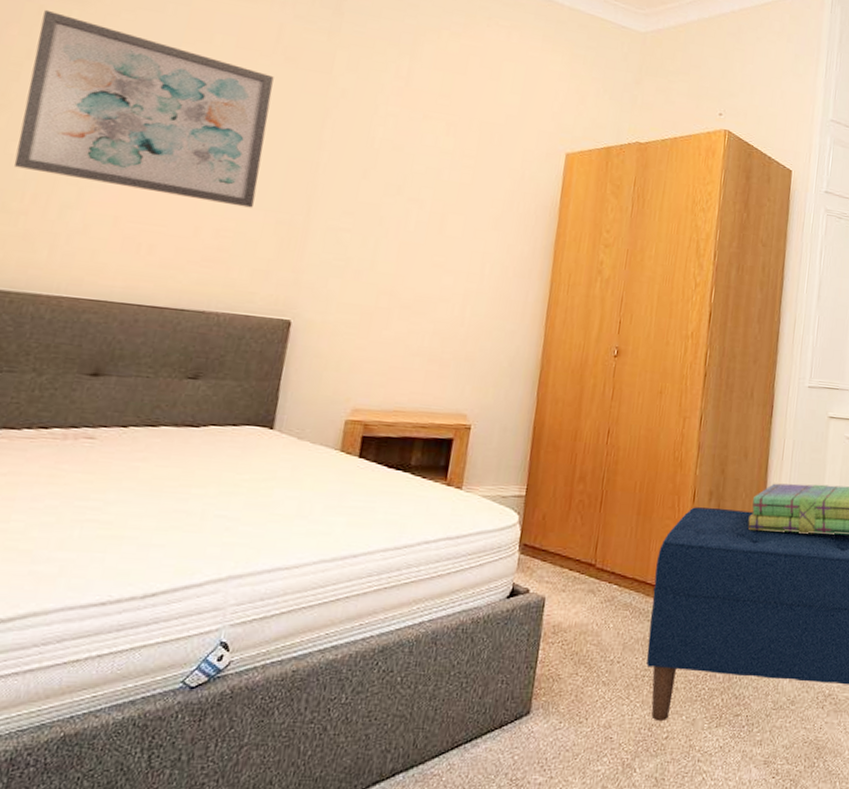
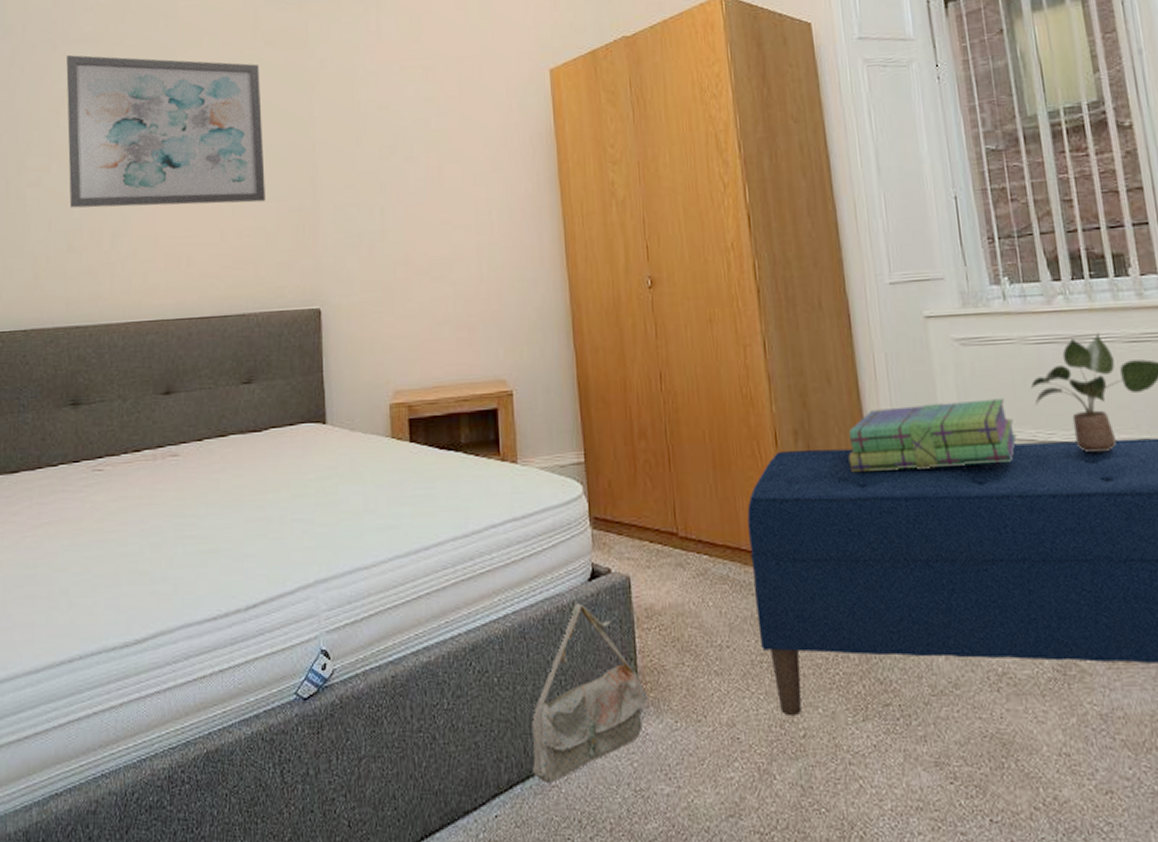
bag: none [418,616,541,772] -> present [531,603,649,782]

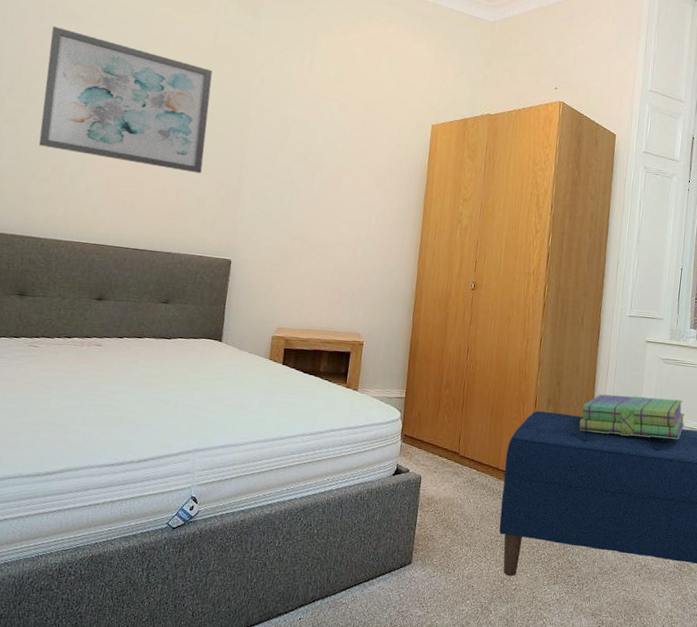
bag: present [531,603,649,782] -> none [331,488,419,601]

